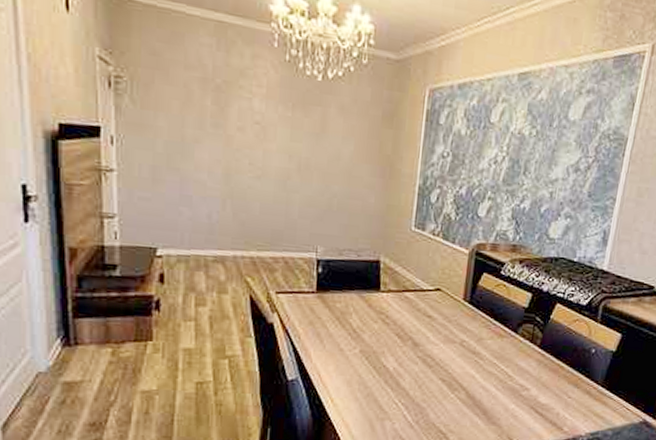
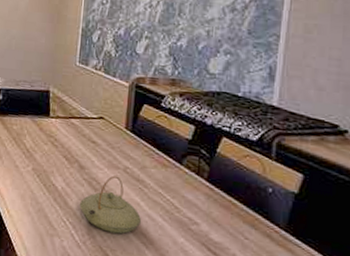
teapot: none [413,350,475,409] -> present [80,175,141,234]

